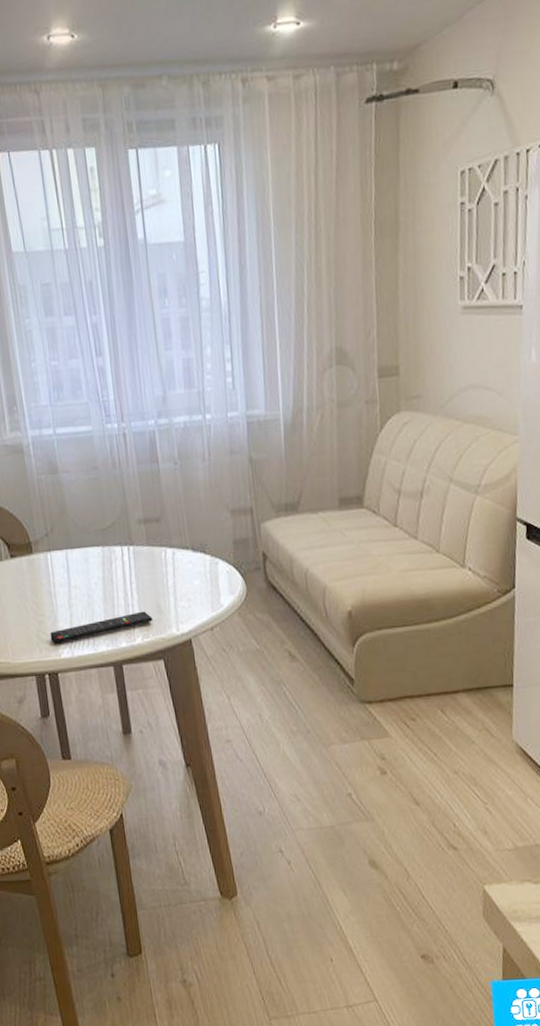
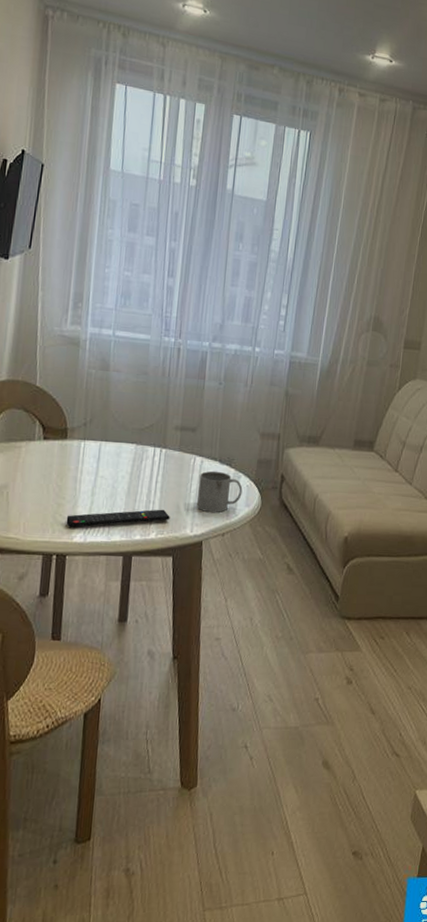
mug: none [174,560,224,608] -> present [196,471,243,513]

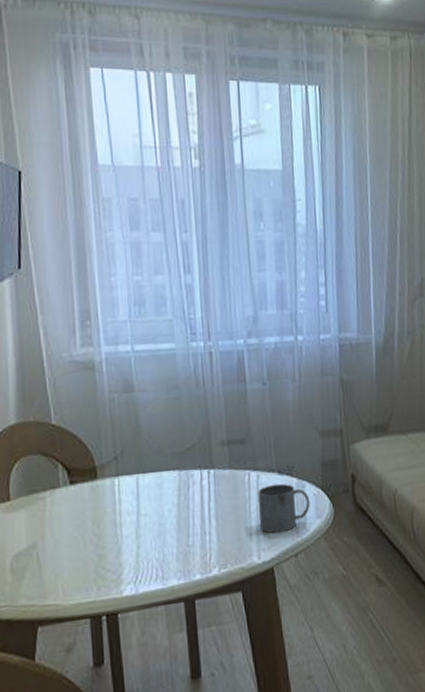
remote control: present [66,509,170,527] -> none [111,539,232,580]

